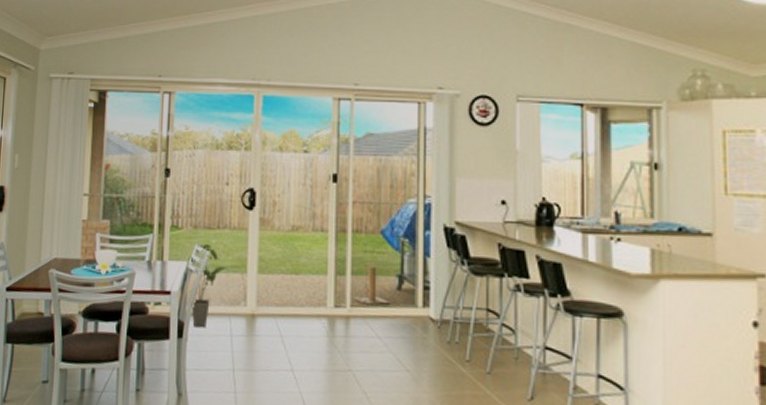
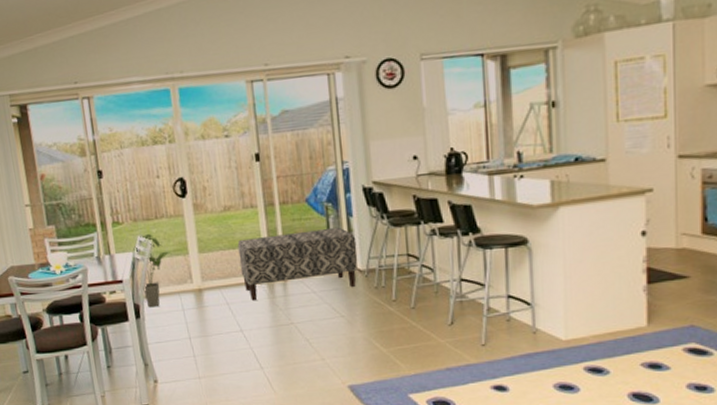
bench: none [300,264,432,338] -> present [237,227,357,301]

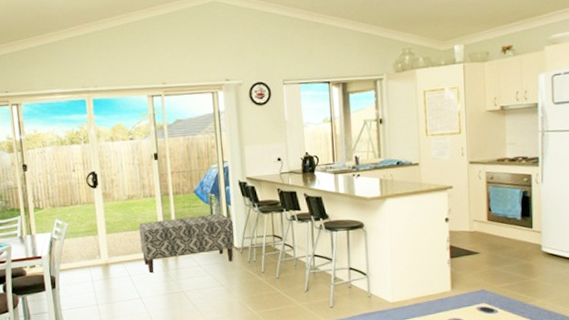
house plant: present [132,234,172,308] -> none [50,218,84,280]

